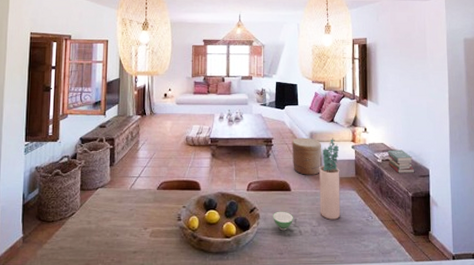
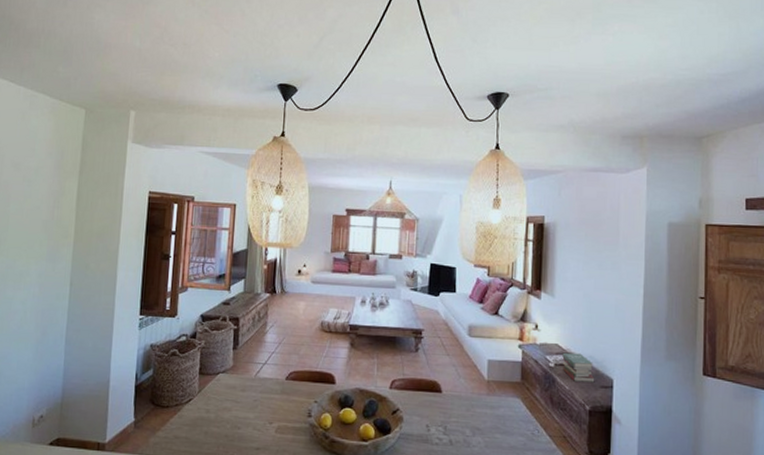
bowl: present [273,211,294,231] -> none [419,415,444,439]
woven basket: present [291,138,322,176] -> none [445,331,482,377]
vase: present [319,137,341,220] -> none [475,333,503,431]

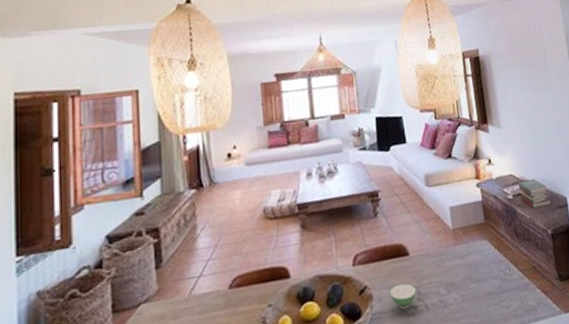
bowl: none [419,415,444,439] -> present [389,283,417,310]

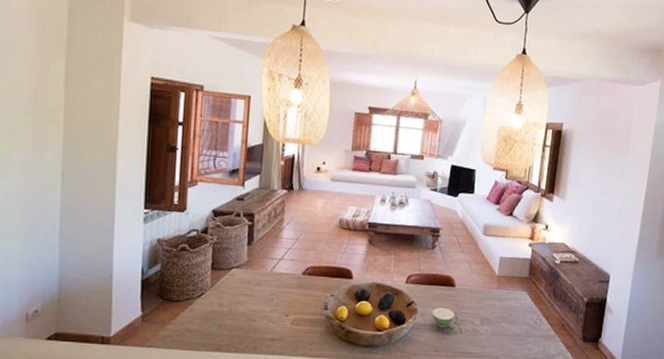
books: present [518,179,551,208] -> none [567,251,595,278]

